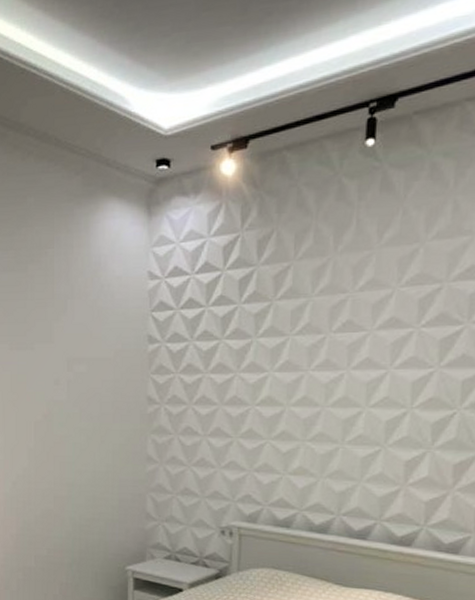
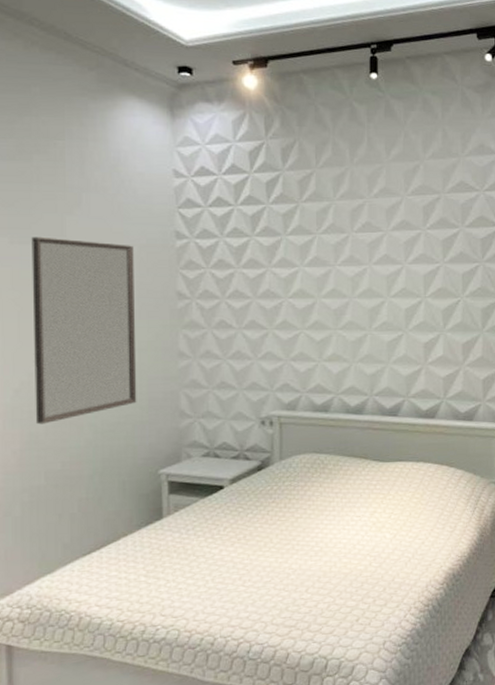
home mirror: none [26,343,110,514] -> present [31,236,137,425]

